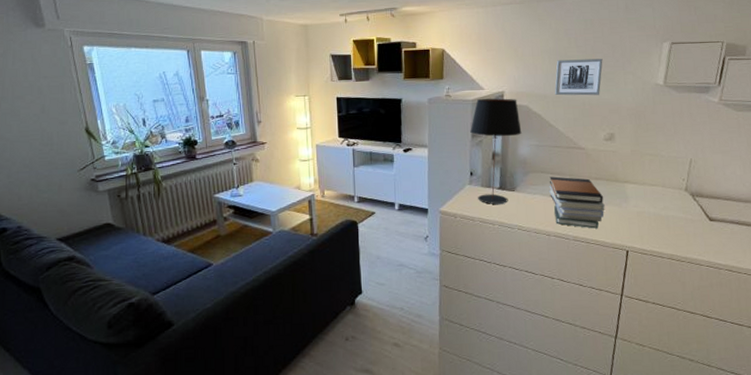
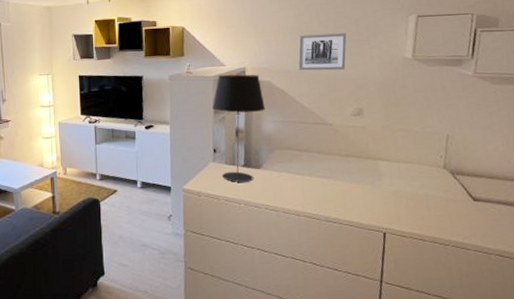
book stack: present [548,176,605,229] -> none [296,153,358,209]

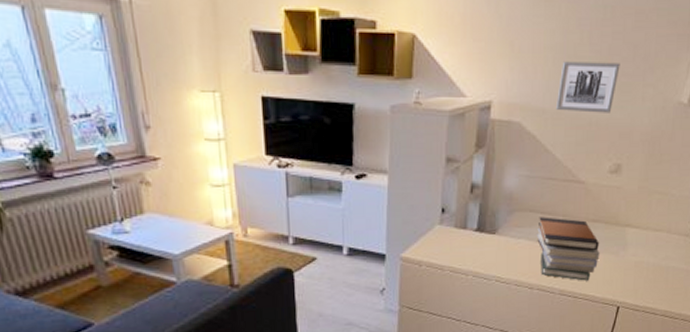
table lamp: present [212,74,266,182] -> none [444,110,510,250]
book stack: none [296,153,358,209] -> present [536,217,600,281]

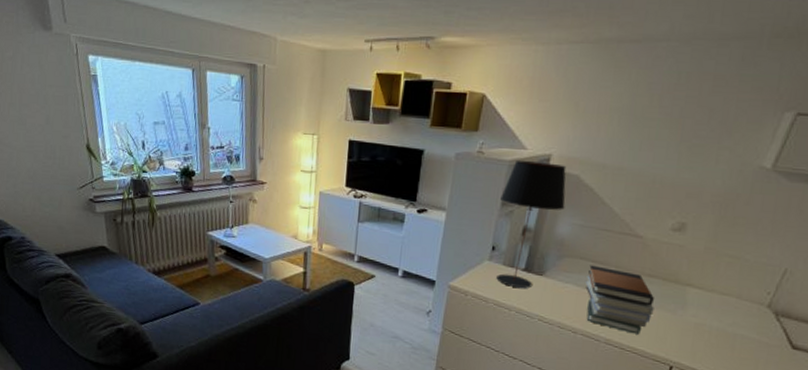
table lamp: none [444,110,510,250] -> present [496,161,567,288]
wall art: present [555,61,620,113] -> none [616,122,693,173]

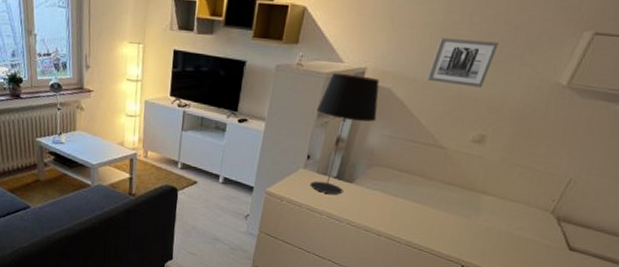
book stack: present [585,265,655,335] -> none [390,173,453,237]
wall art: none [616,122,693,173] -> present [426,37,499,88]

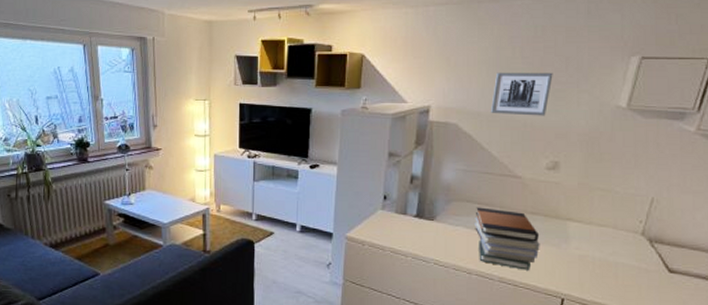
table lamp: present [310,73,380,195] -> none [387,114,448,234]
book stack: none [390,173,453,237] -> present [473,207,540,270]

